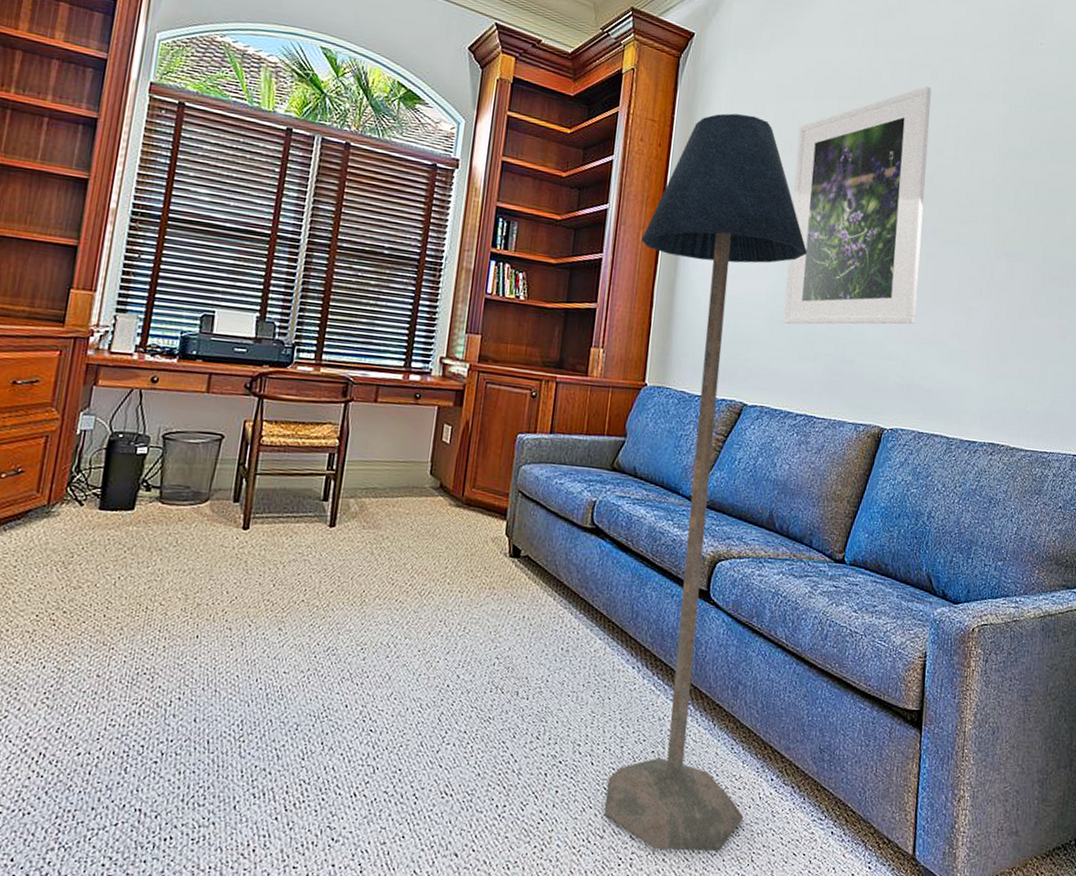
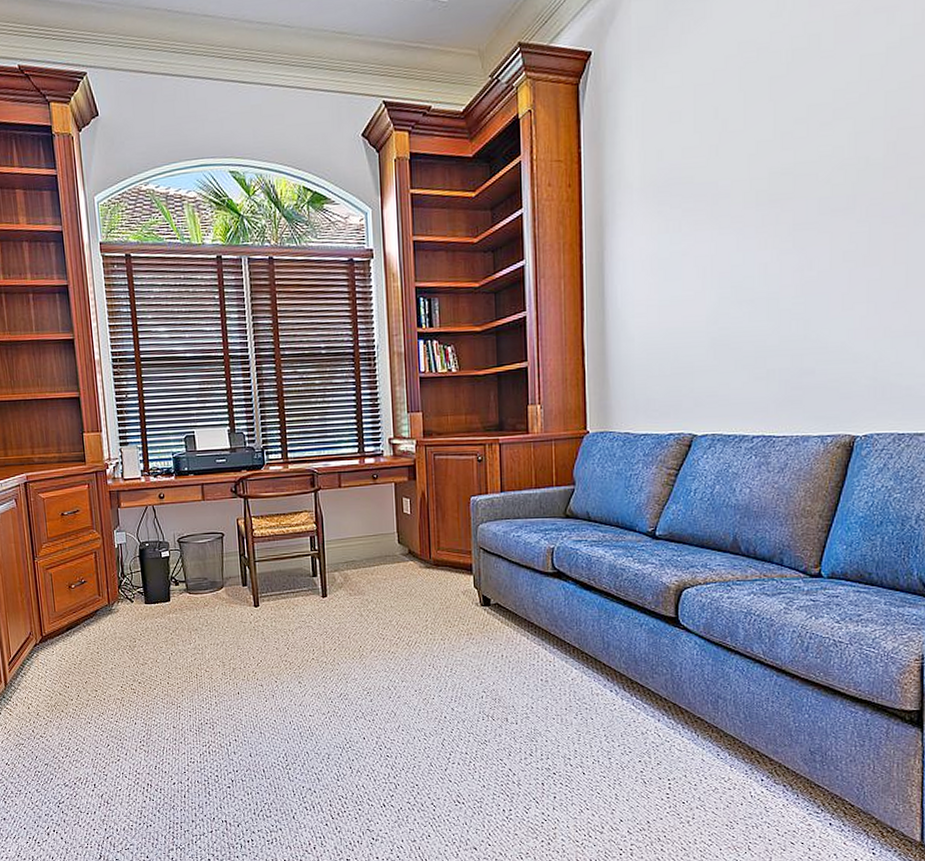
floor lamp: present [605,113,808,851] -> none [563,127,749,842]
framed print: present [783,86,932,325] -> none [725,34,888,345]

